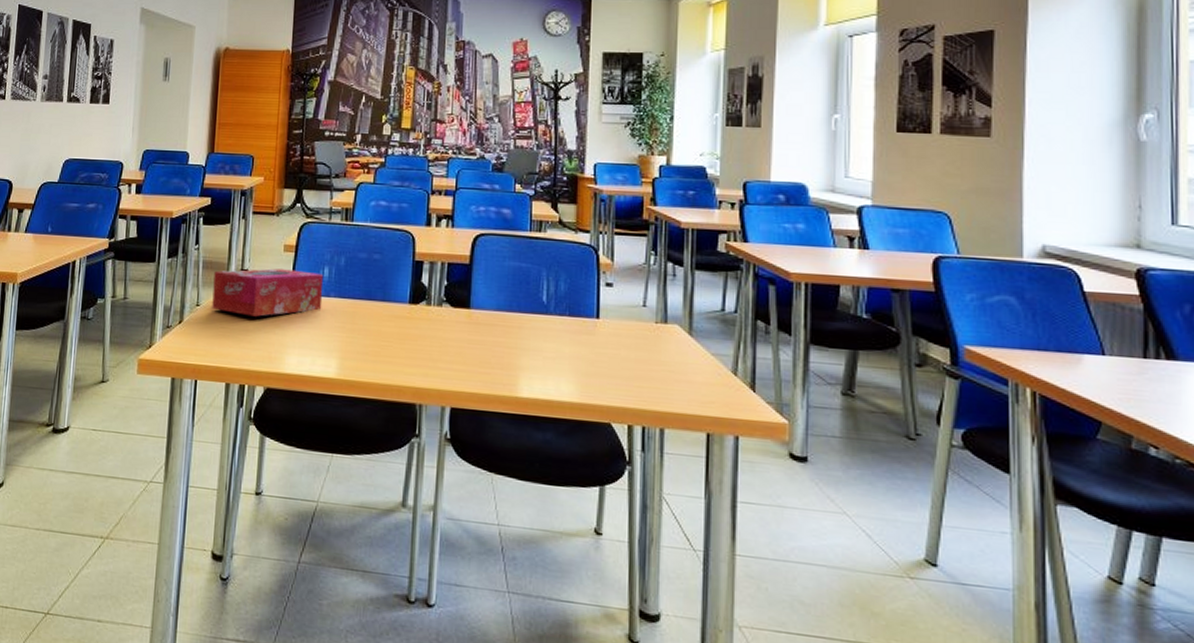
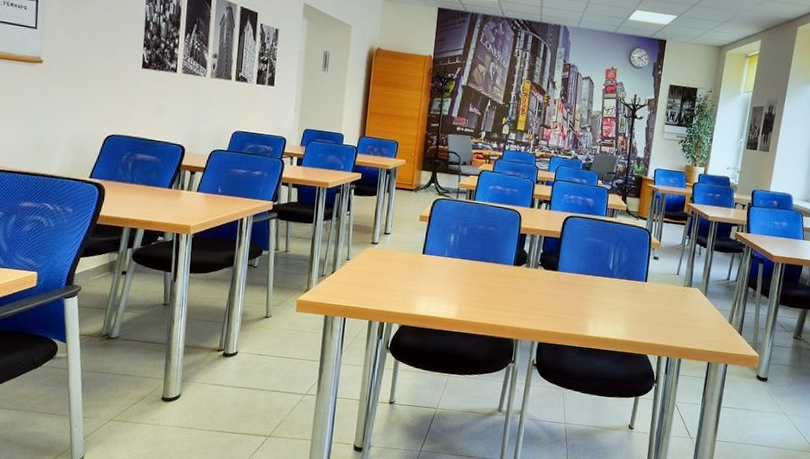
tissue box: present [212,268,324,317] -> none [359,233,450,271]

